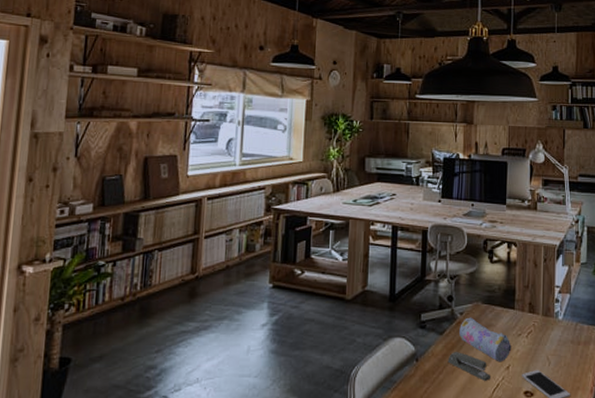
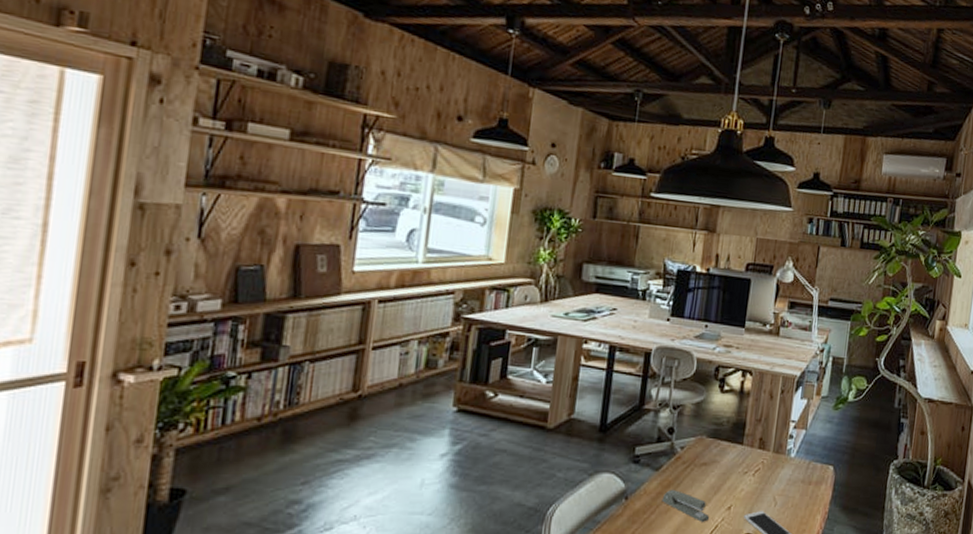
pencil case: present [459,317,512,362] -> none [678,452,736,502]

